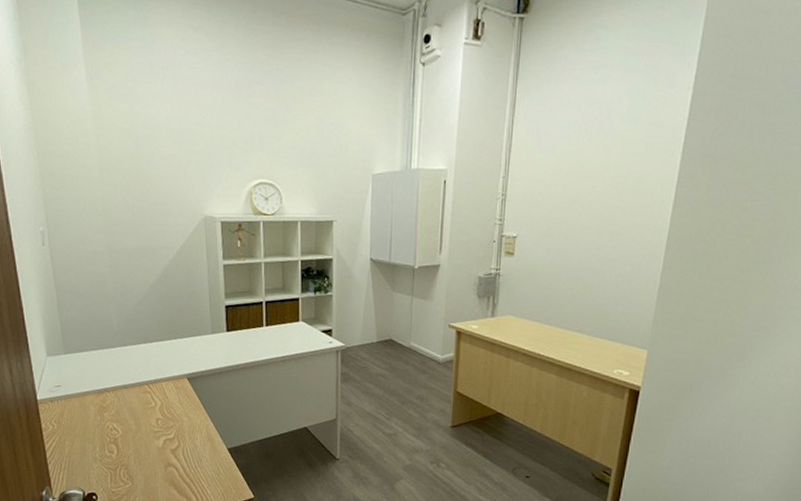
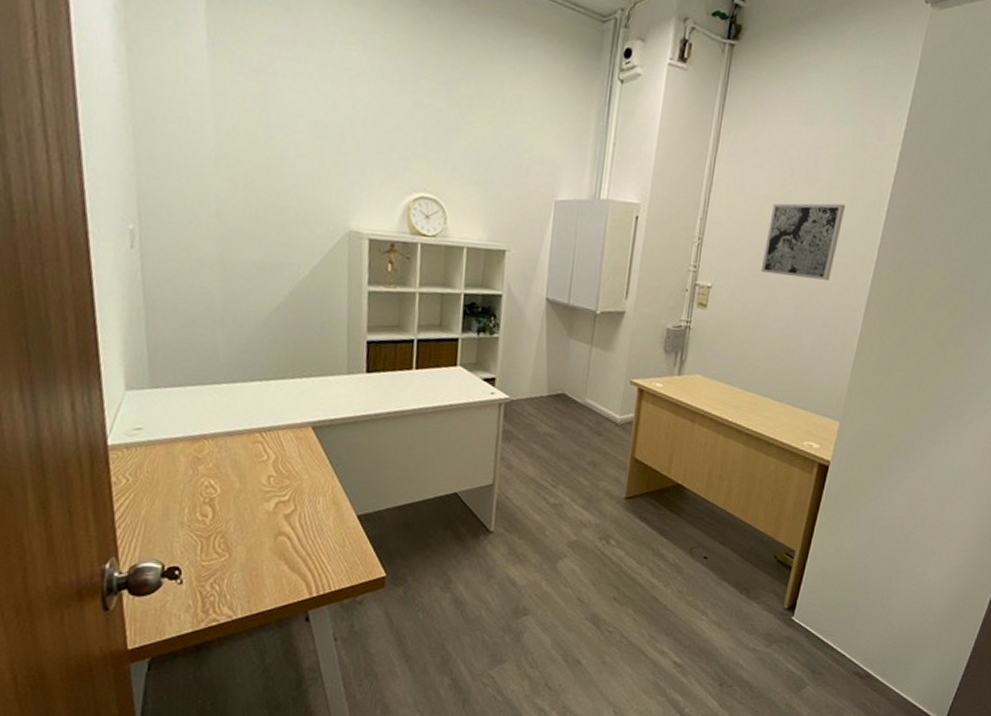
wall art: none [562,150,641,223] -> present [760,203,846,281]

